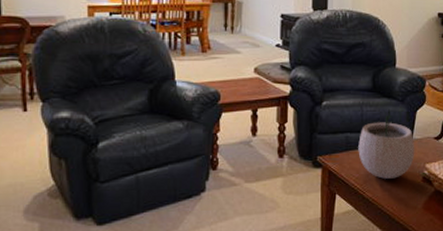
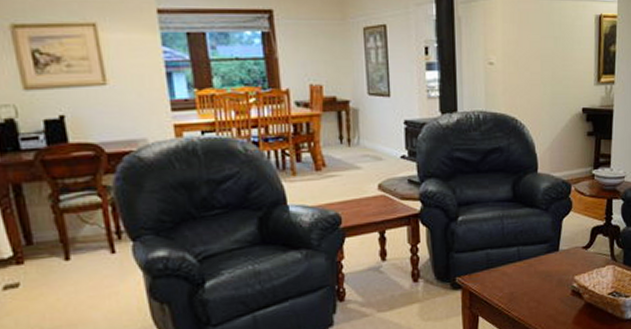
plant pot: present [358,109,415,179] -> none [500,220,563,296]

